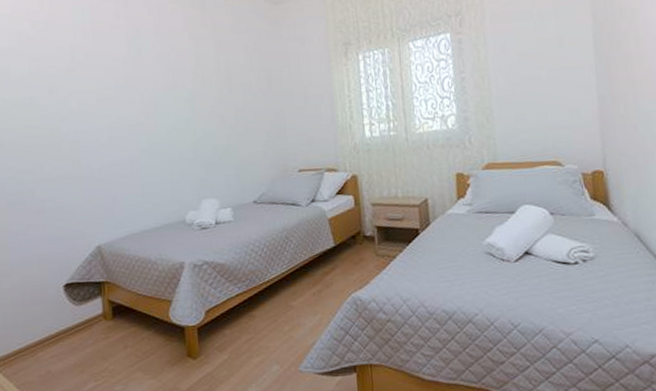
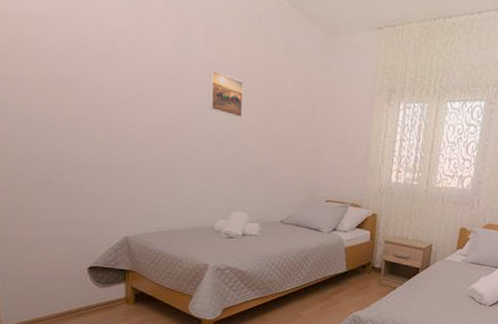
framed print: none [163,62,200,103] -> present [208,69,244,118]

